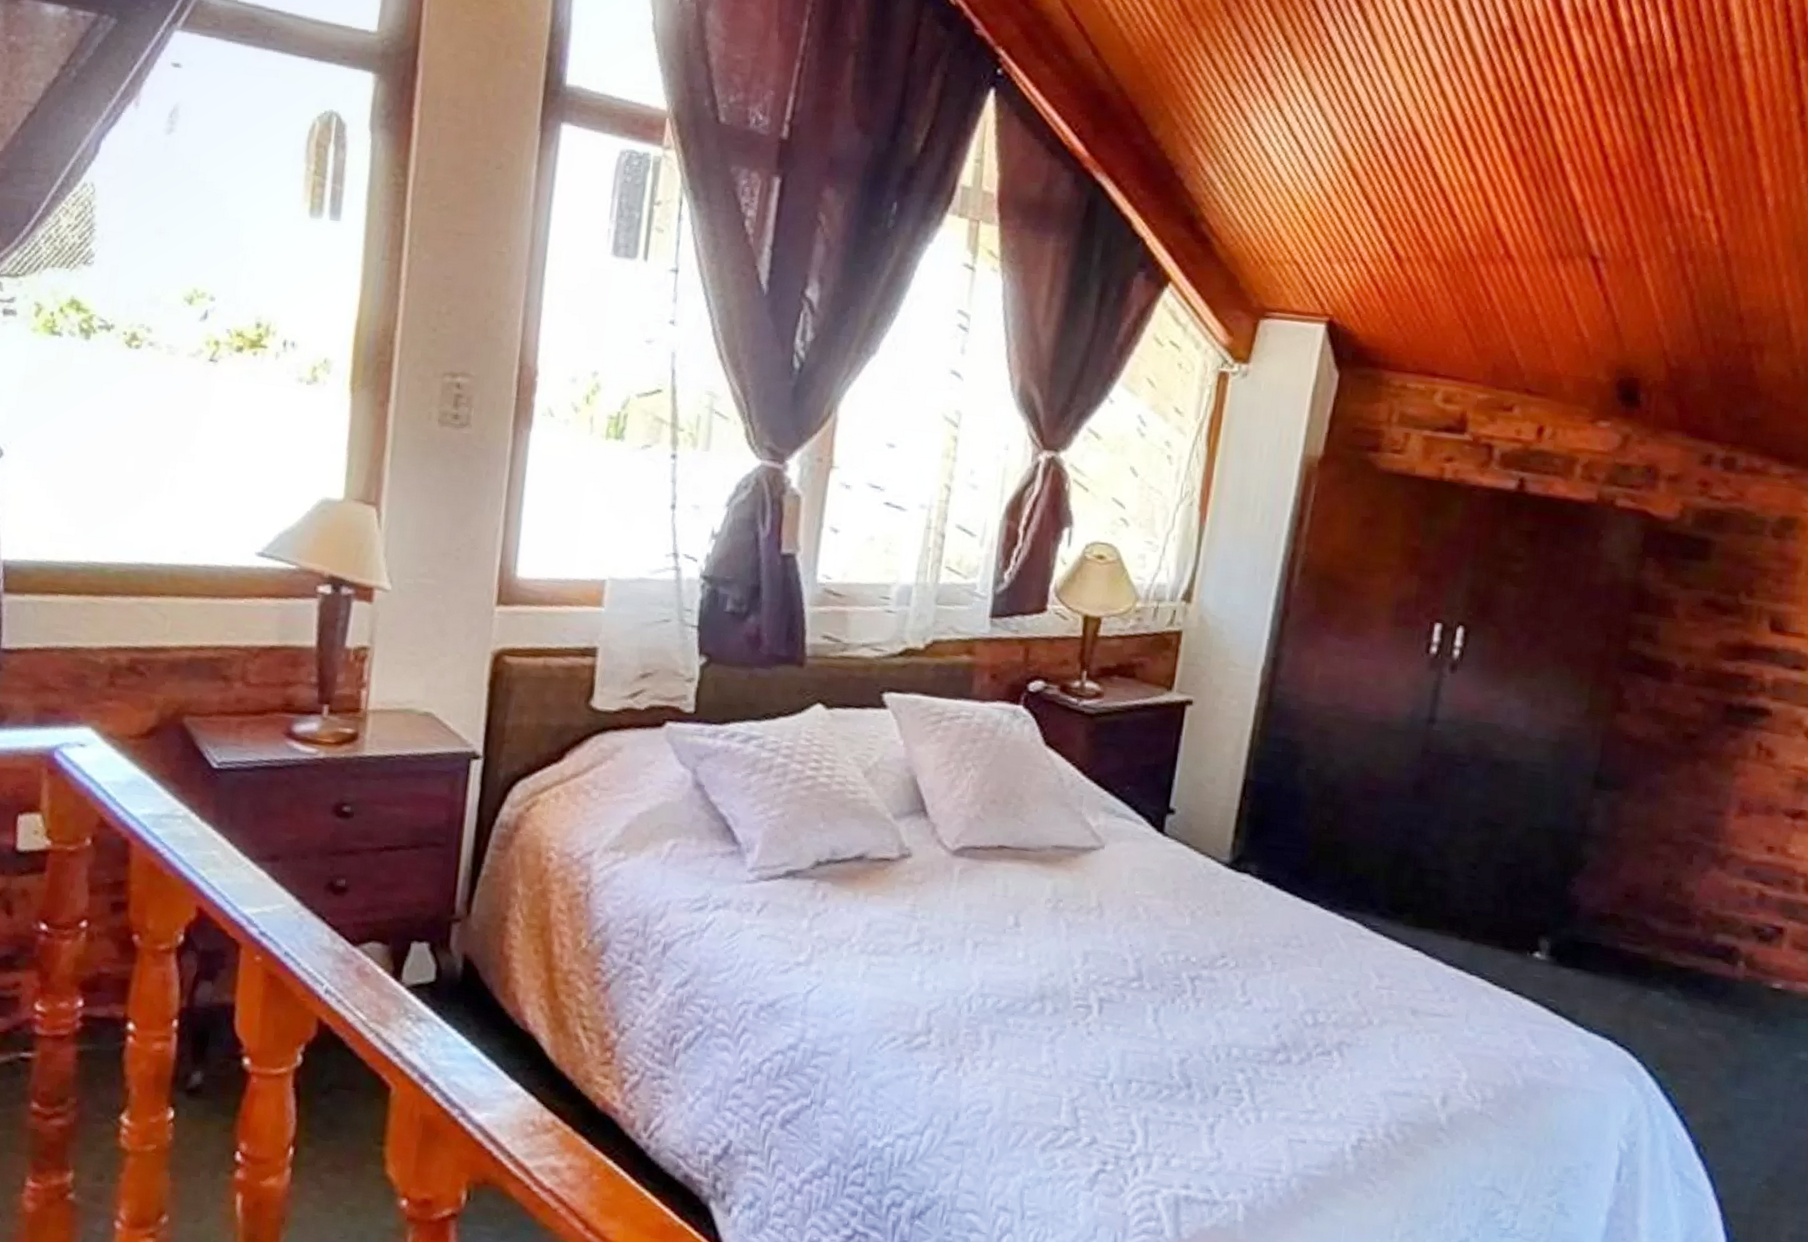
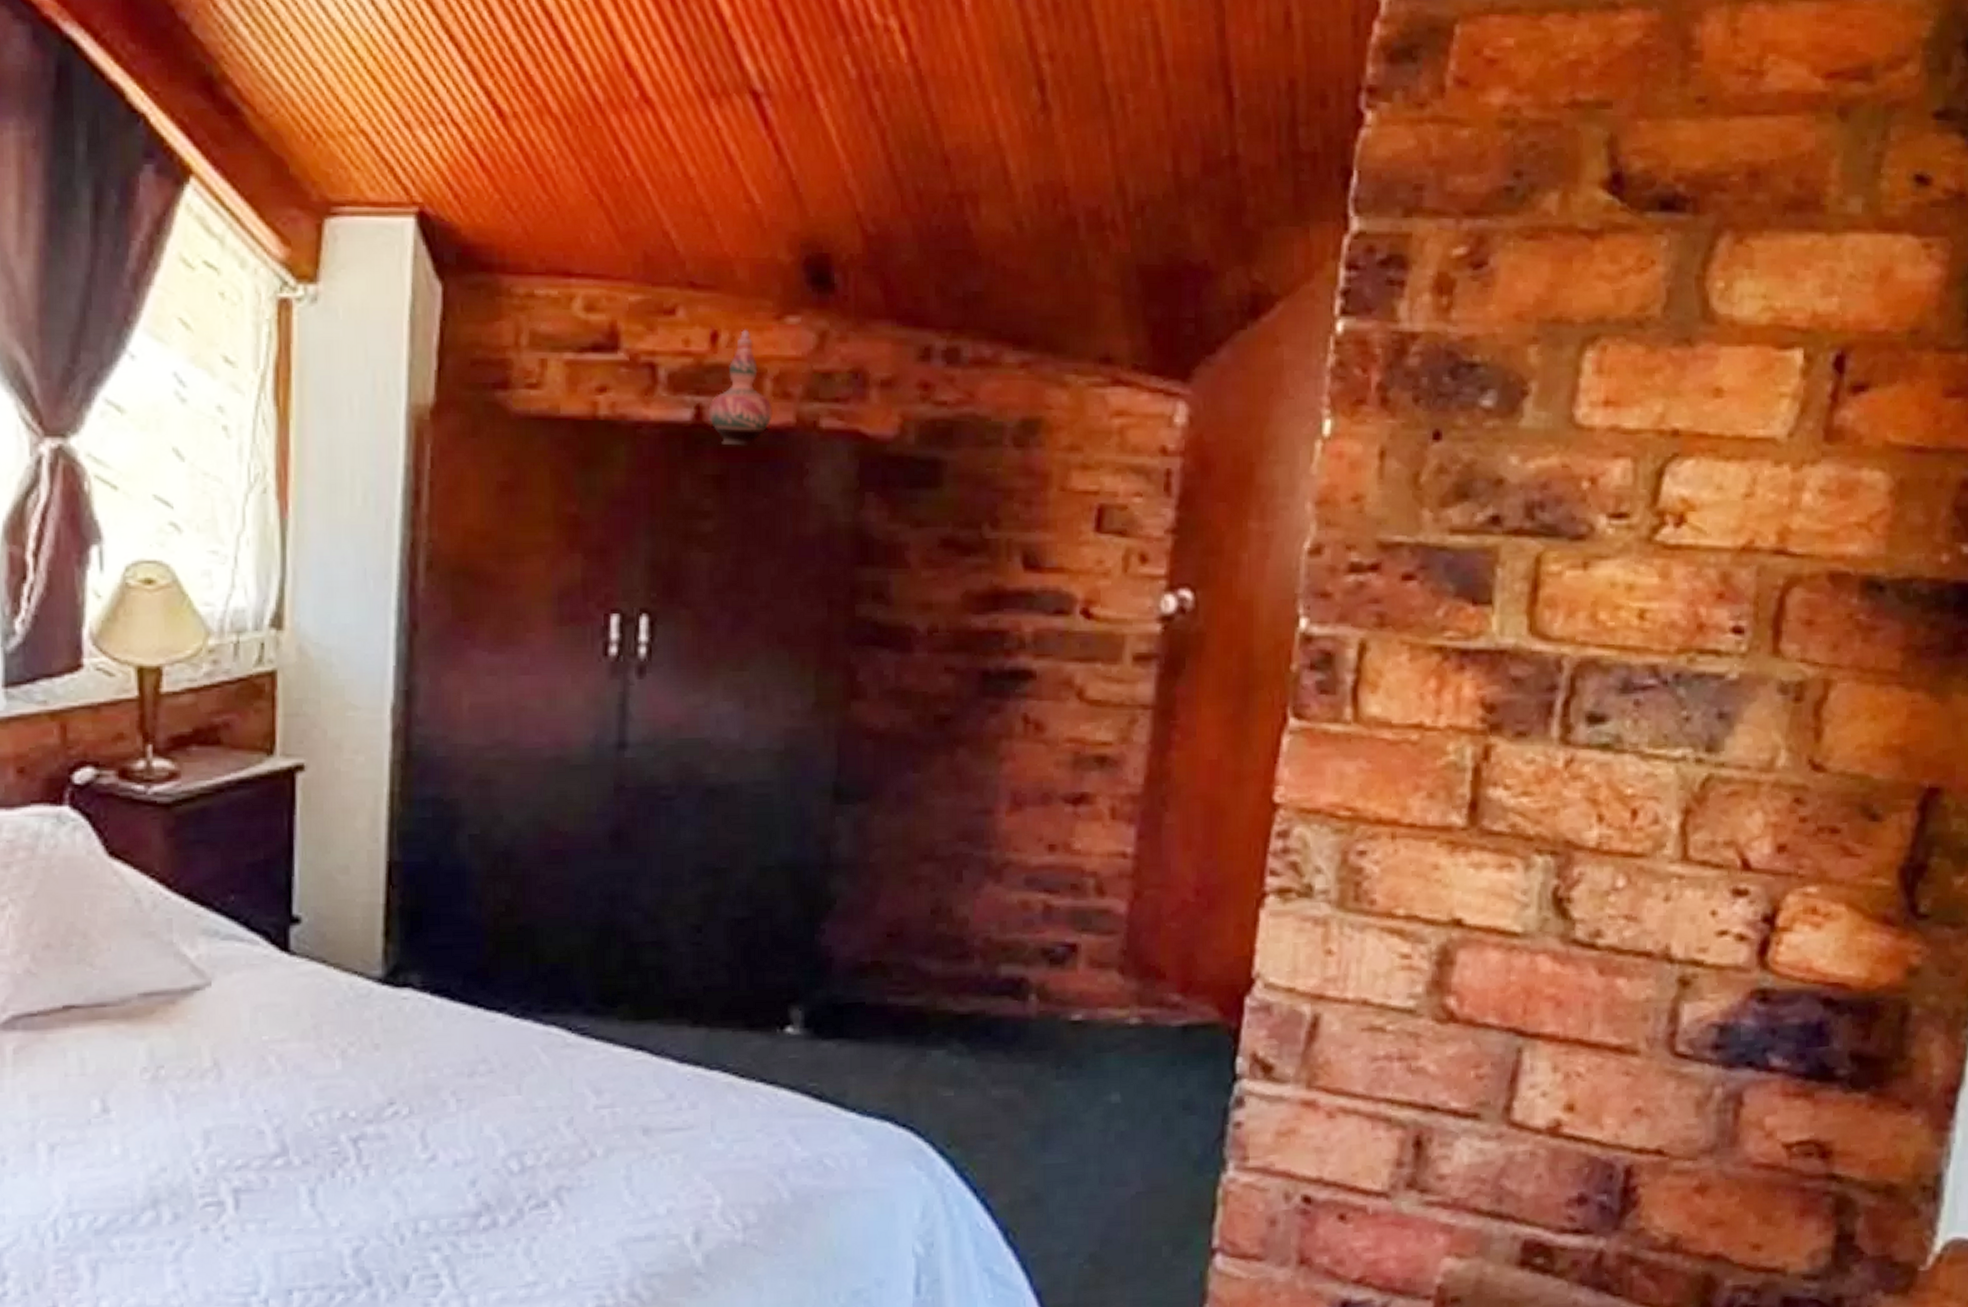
decorative vase: none [1528,427,1580,514] -> present [708,329,773,447]

